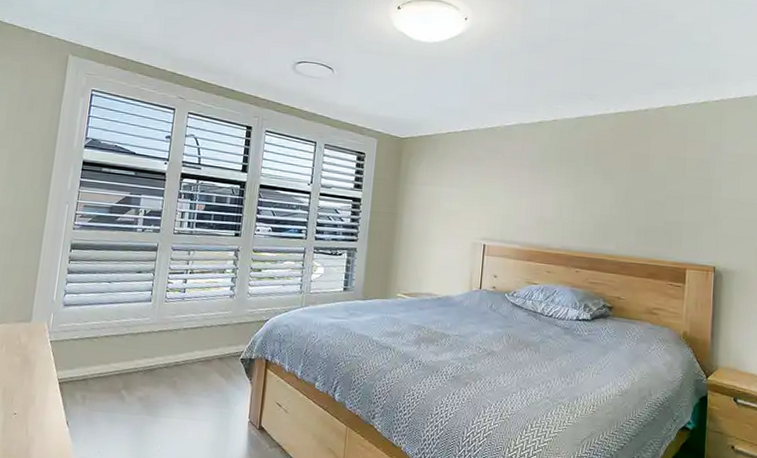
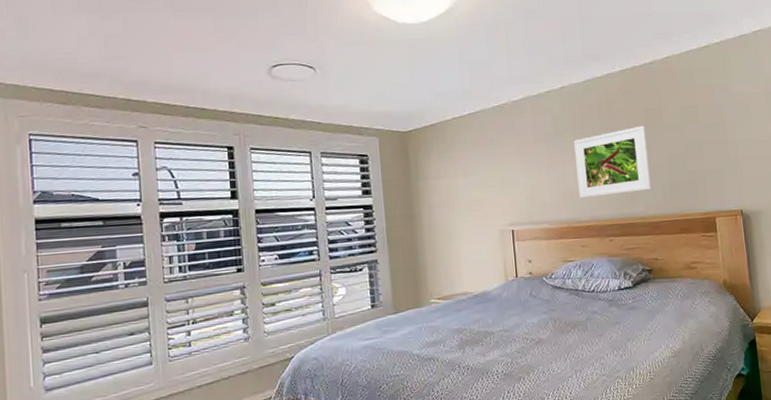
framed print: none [553,168,629,231] -> present [573,125,651,199]

